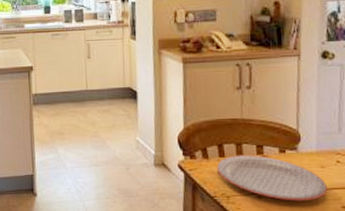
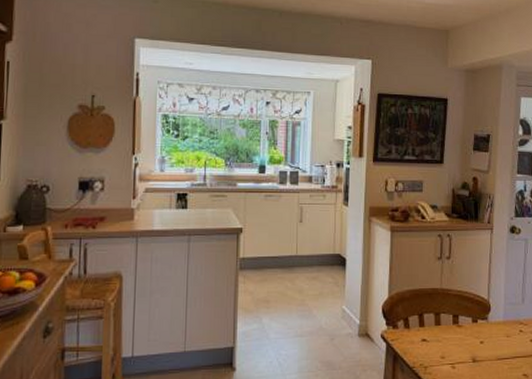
plate: present [217,154,328,201] -> none [417,324,512,370]

